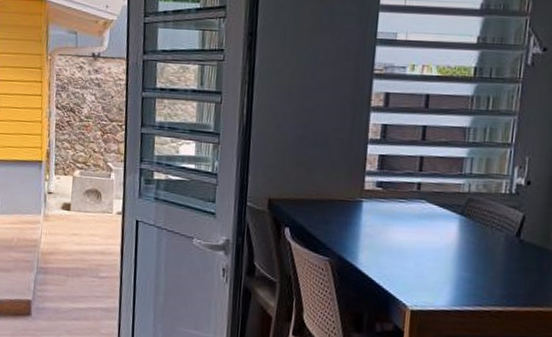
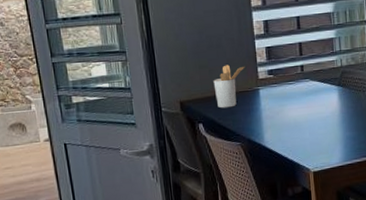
utensil holder: none [310,167,351,216] -> present [213,65,245,109]

